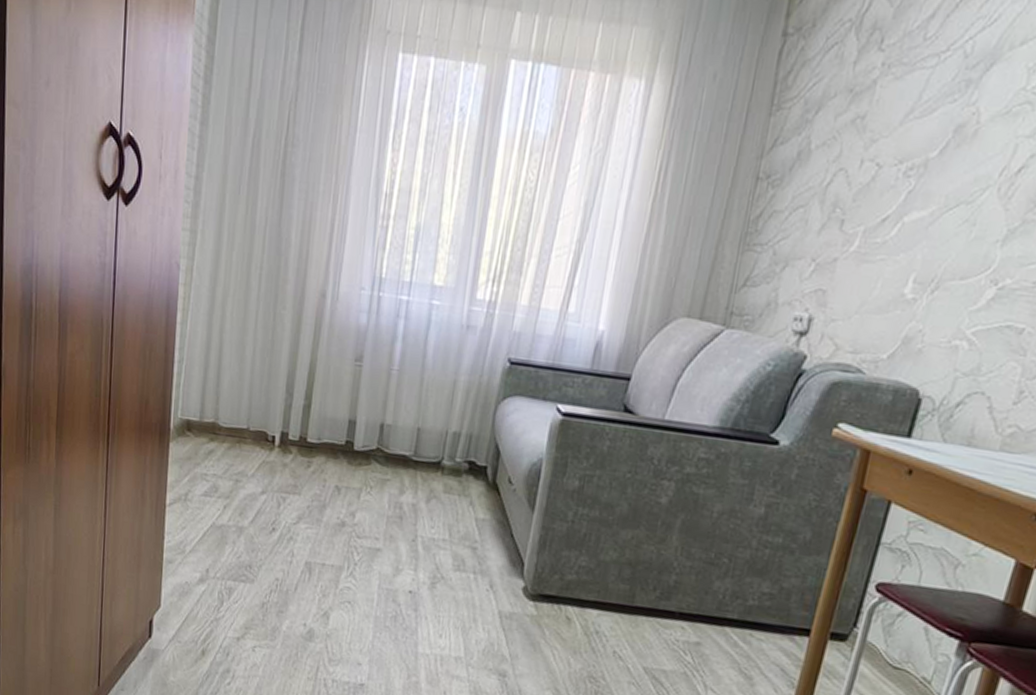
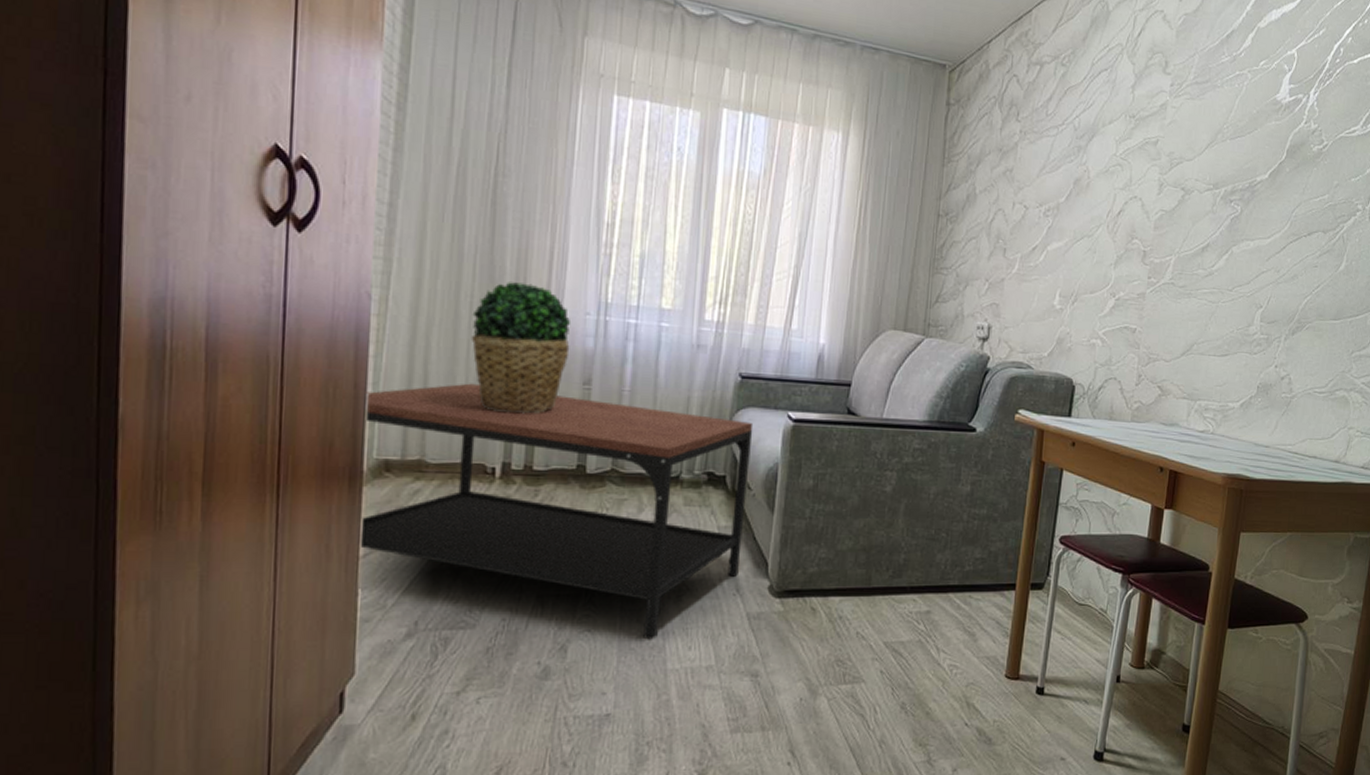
coffee table: none [166,353,520,622] -> present [360,383,754,640]
potted plant: none [259,254,347,388] -> present [470,282,572,414]

